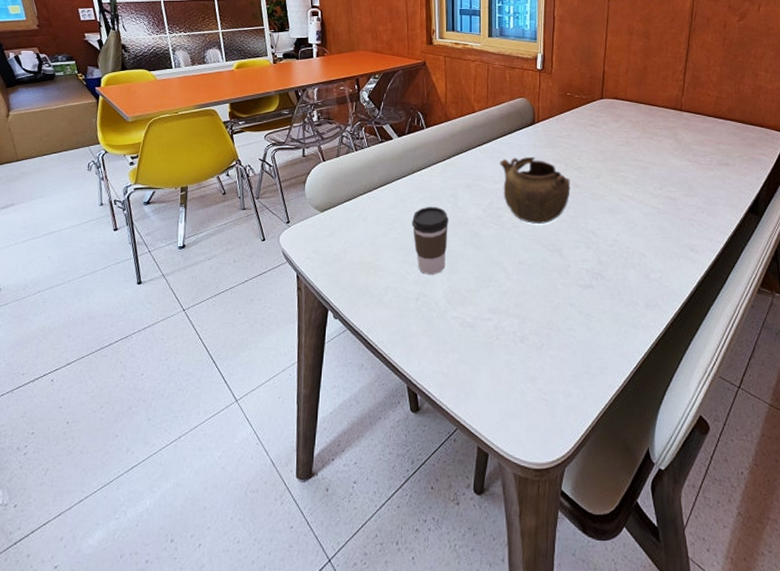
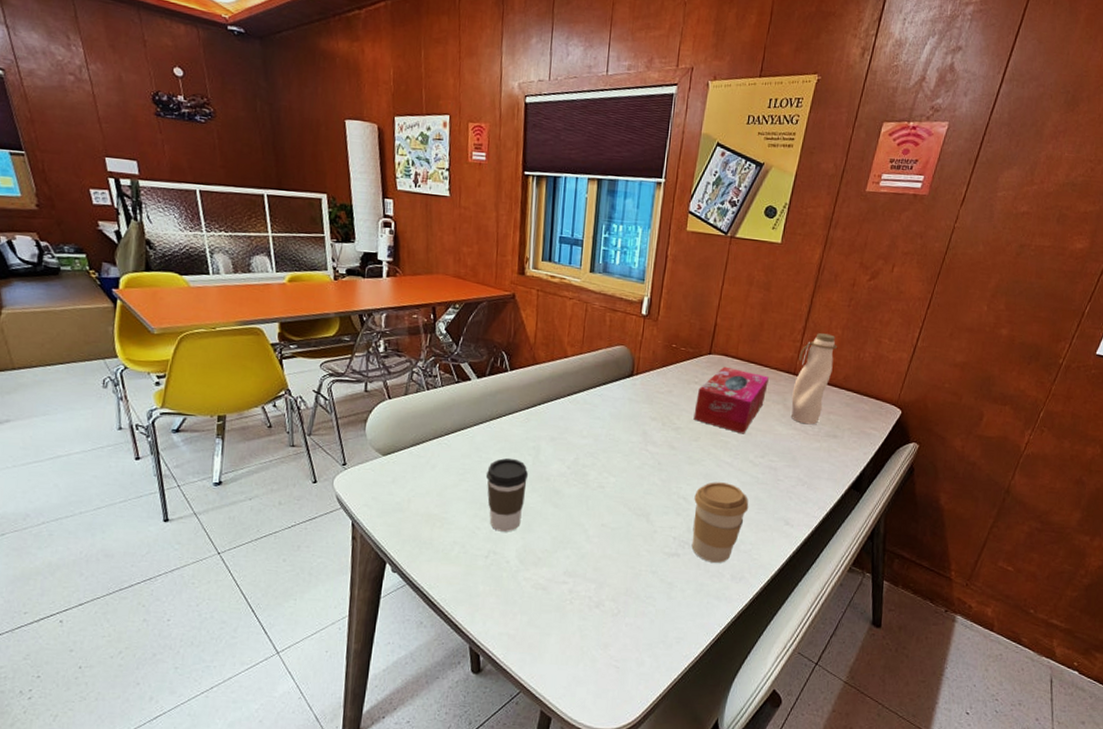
teapot: present [500,156,571,224] -> none [590,411,666,486]
tissue box: none [593,108,659,169] -> present [693,366,770,434]
coffee cup: none [602,215,654,292] -> present [691,482,749,563]
water bottle: none [681,72,718,155] -> present [791,333,838,425]

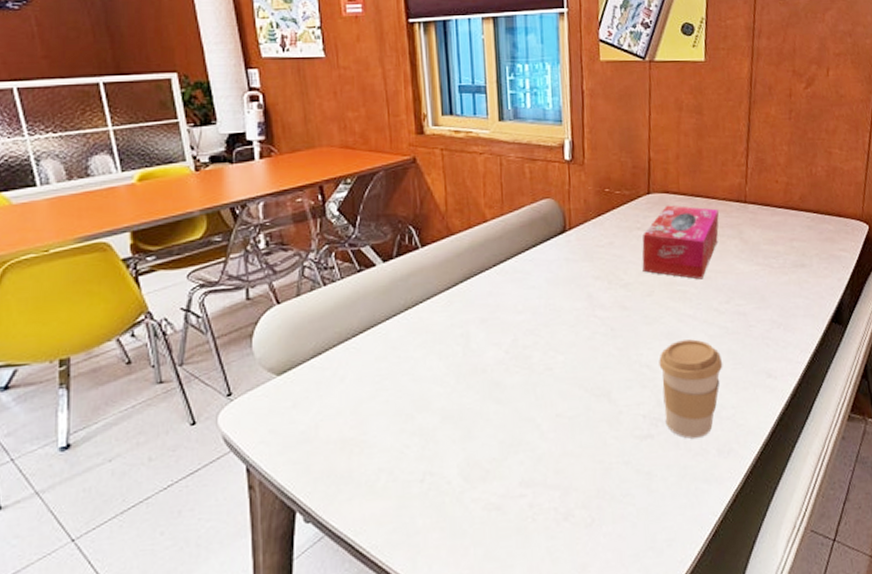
coffee cup: present [485,458,528,532] -> none [408,353,460,446]
water bottle: present [791,333,838,425] -> none [747,152,787,257]

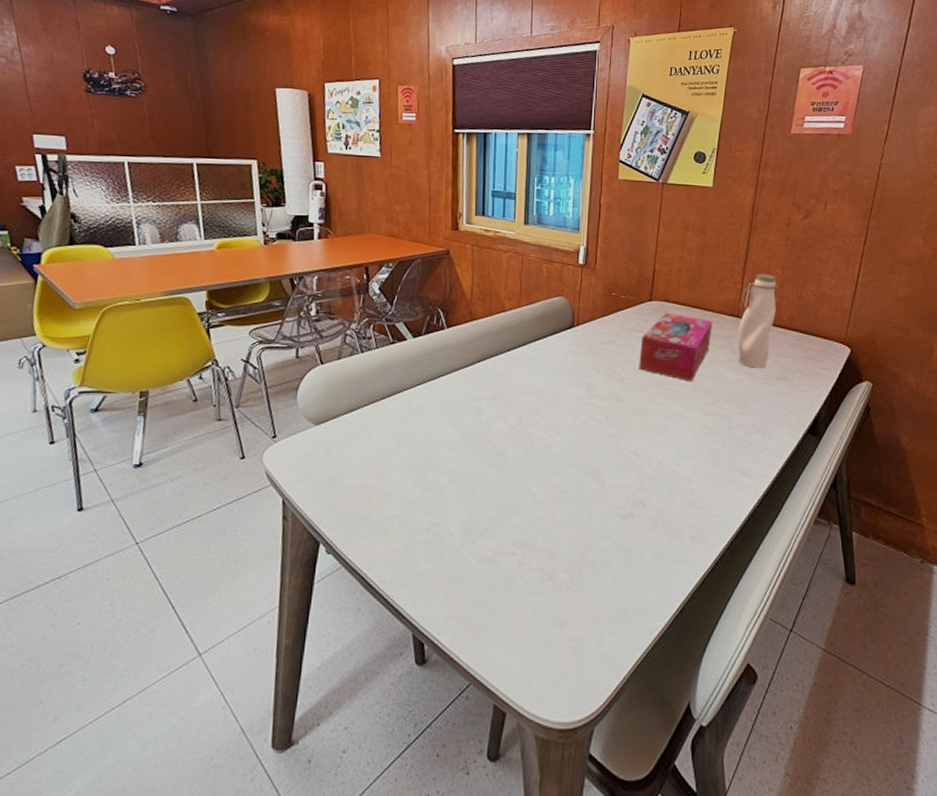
coffee cup: present [659,339,723,439] -> none [646,434,704,522]
water bottle: none [747,152,787,257] -> present [738,274,779,368]

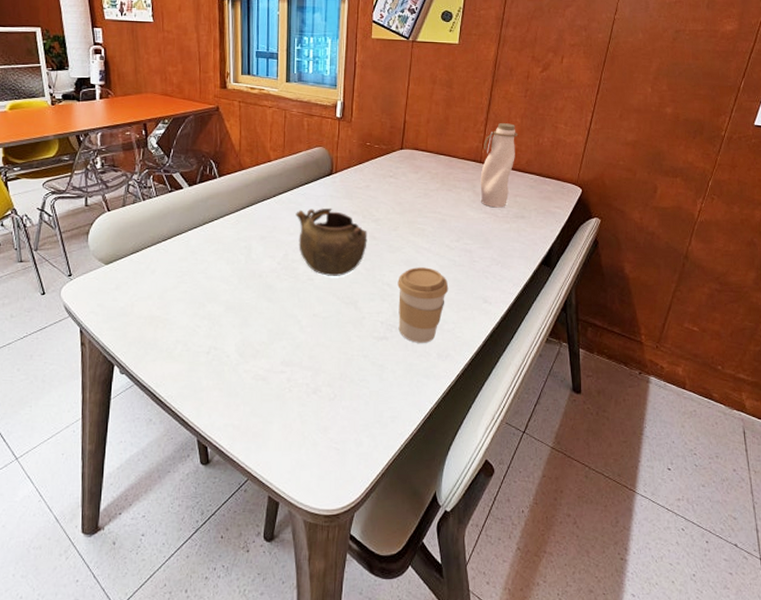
teapot: none [532,364,612,443] -> present [295,207,367,276]
tissue box: present [639,312,713,382] -> none [391,159,458,221]
coffee cup: none [646,434,704,522] -> present [397,267,449,343]

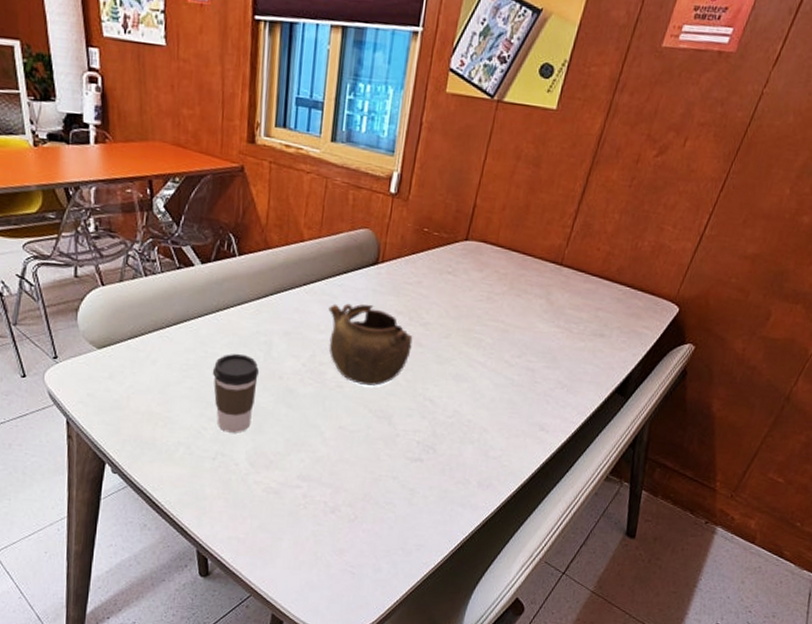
coffee cup: none [202,259,241,328] -> present [212,354,259,433]
coffee cup: present [397,267,449,343] -> none [436,383,502,469]
water bottle: present [480,123,519,208] -> none [555,217,614,322]

